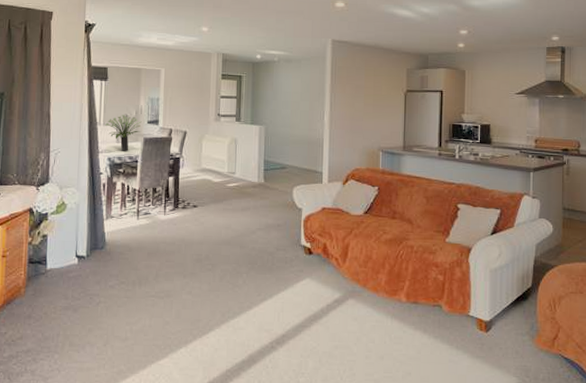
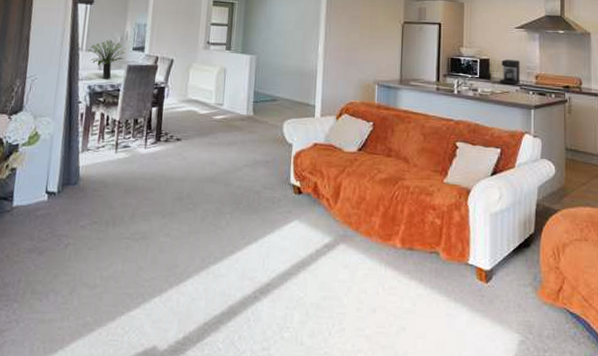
coffee maker: none [499,125,520,149] -> present [499,59,520,85]

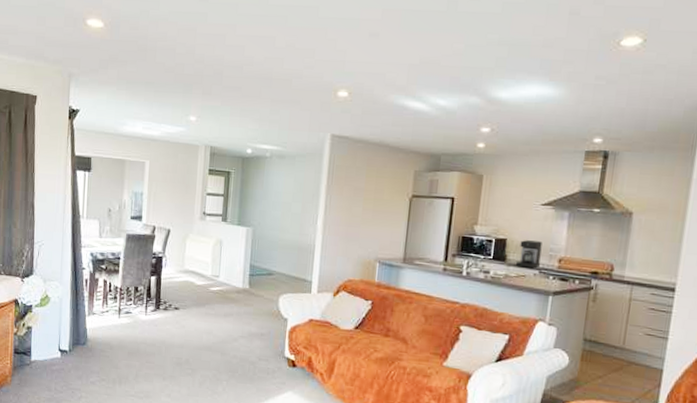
flower arrangement: present [87,40,127,79] -> none [88,208,125,247]

